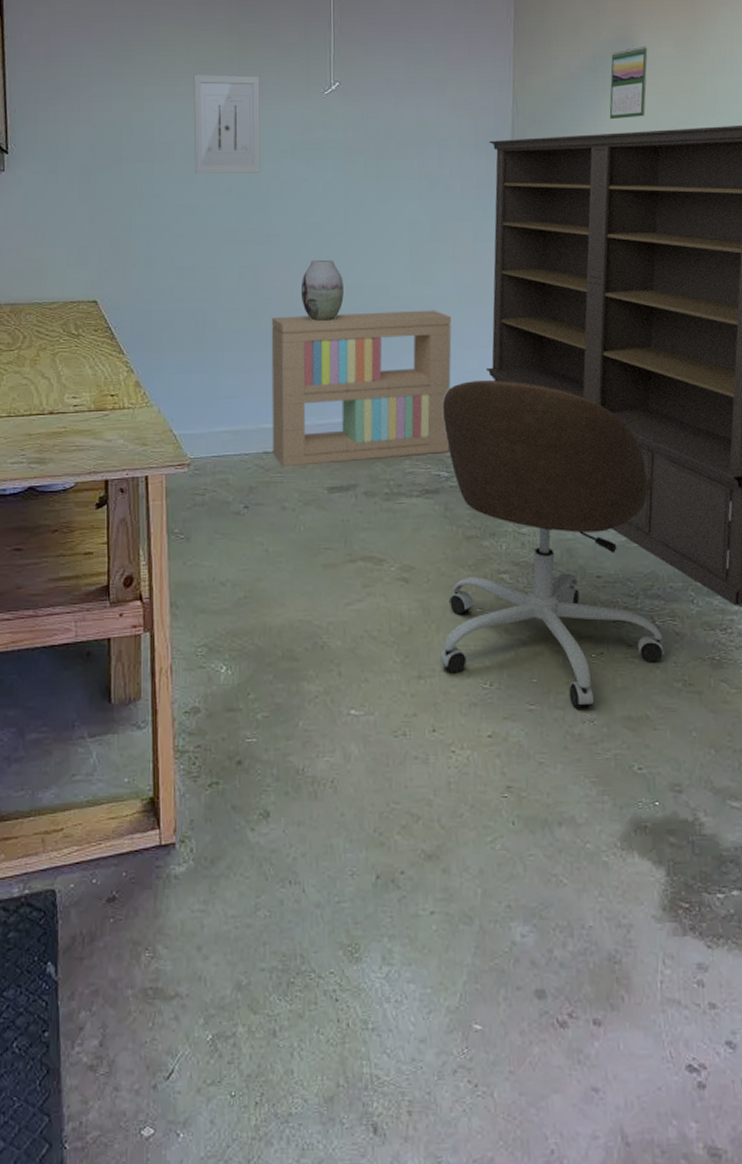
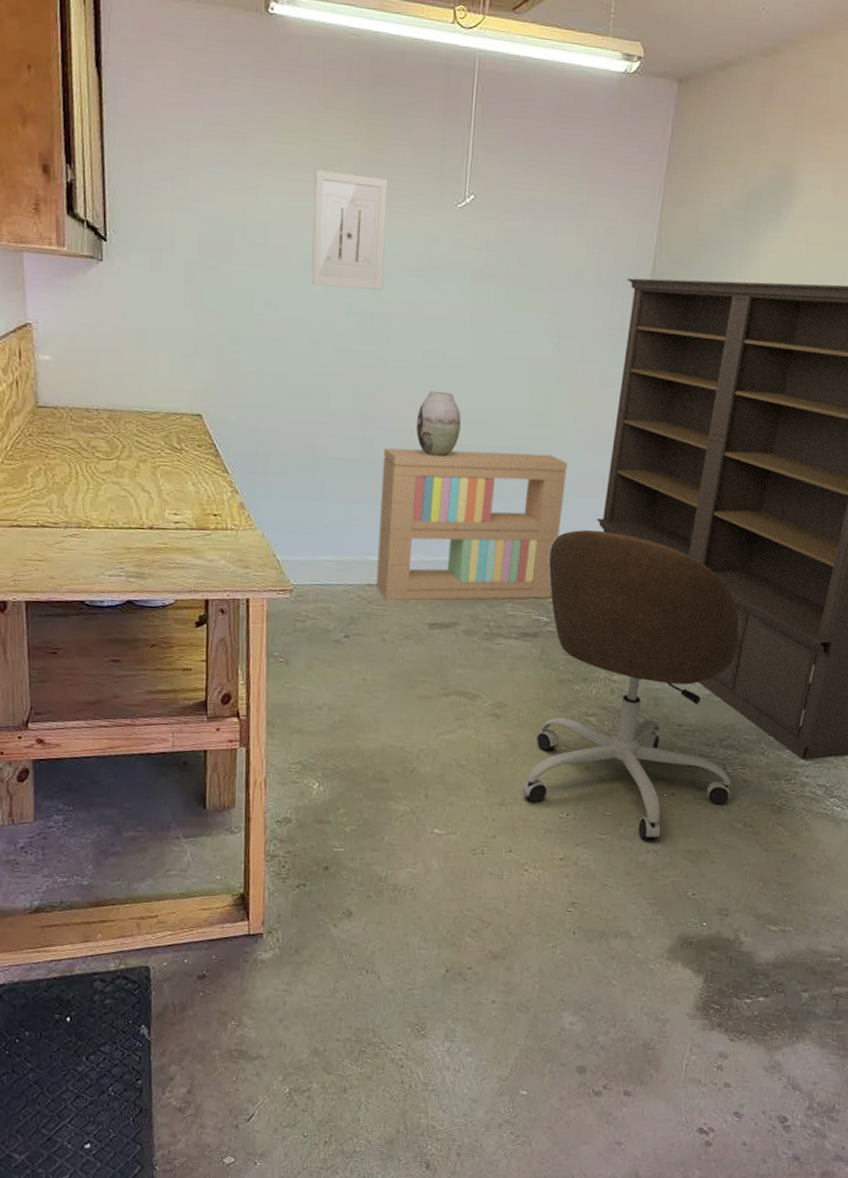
calendar: present [609,46,648,120] -> none [755,187,807,268]

